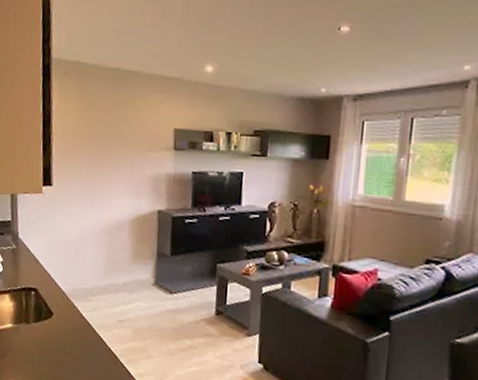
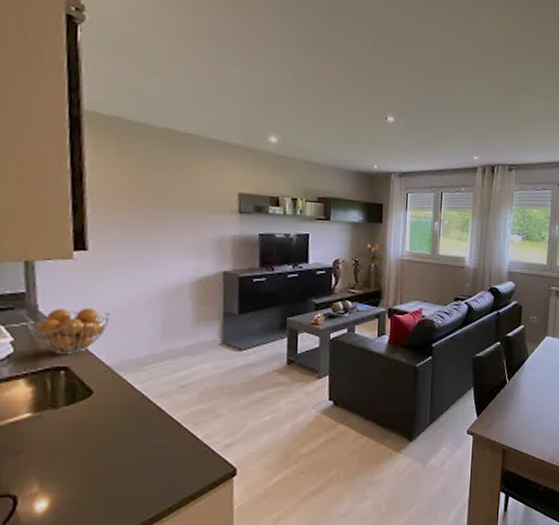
fruit basket: none [11,237,66,278] -> present [26,308,110,355]

